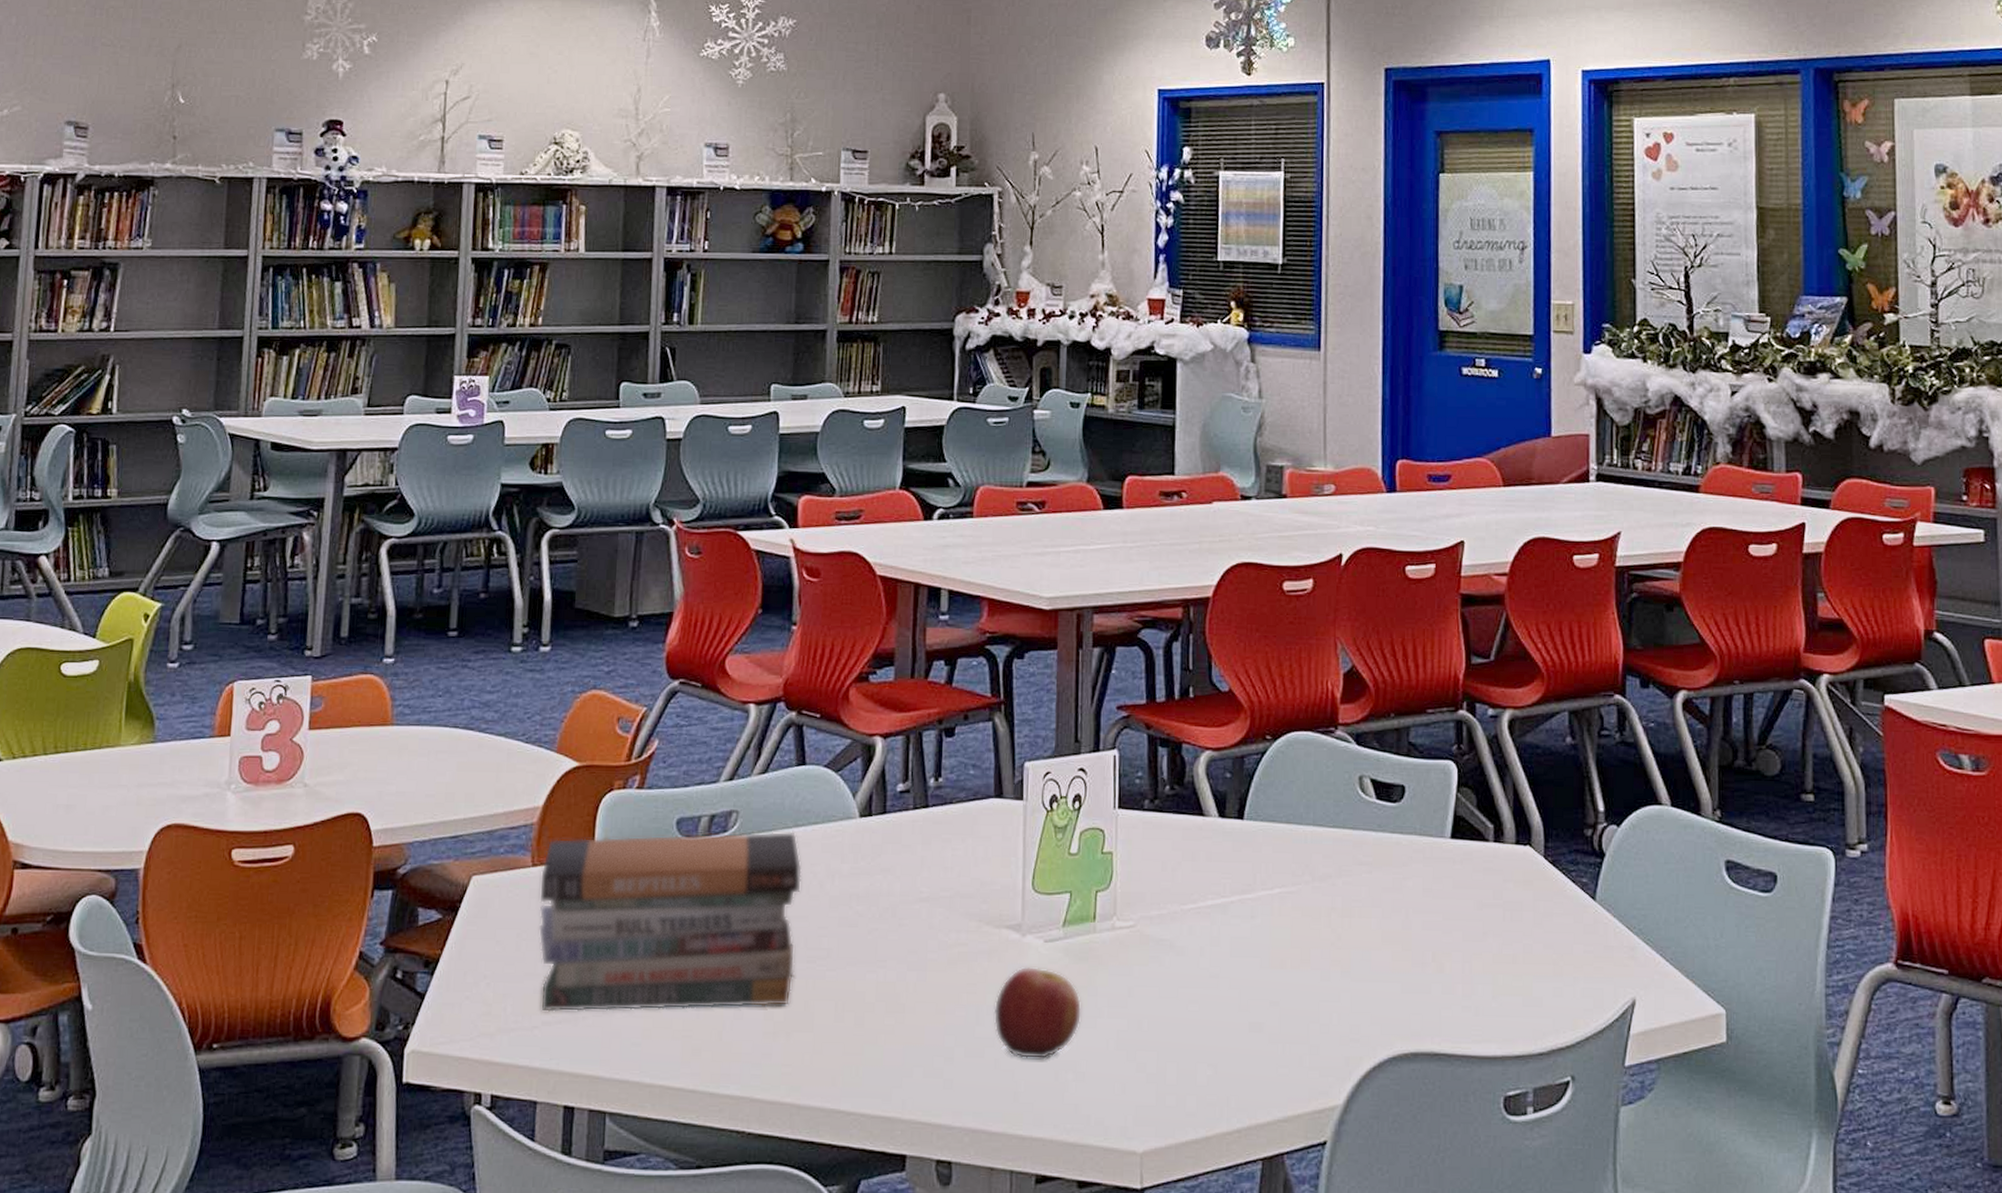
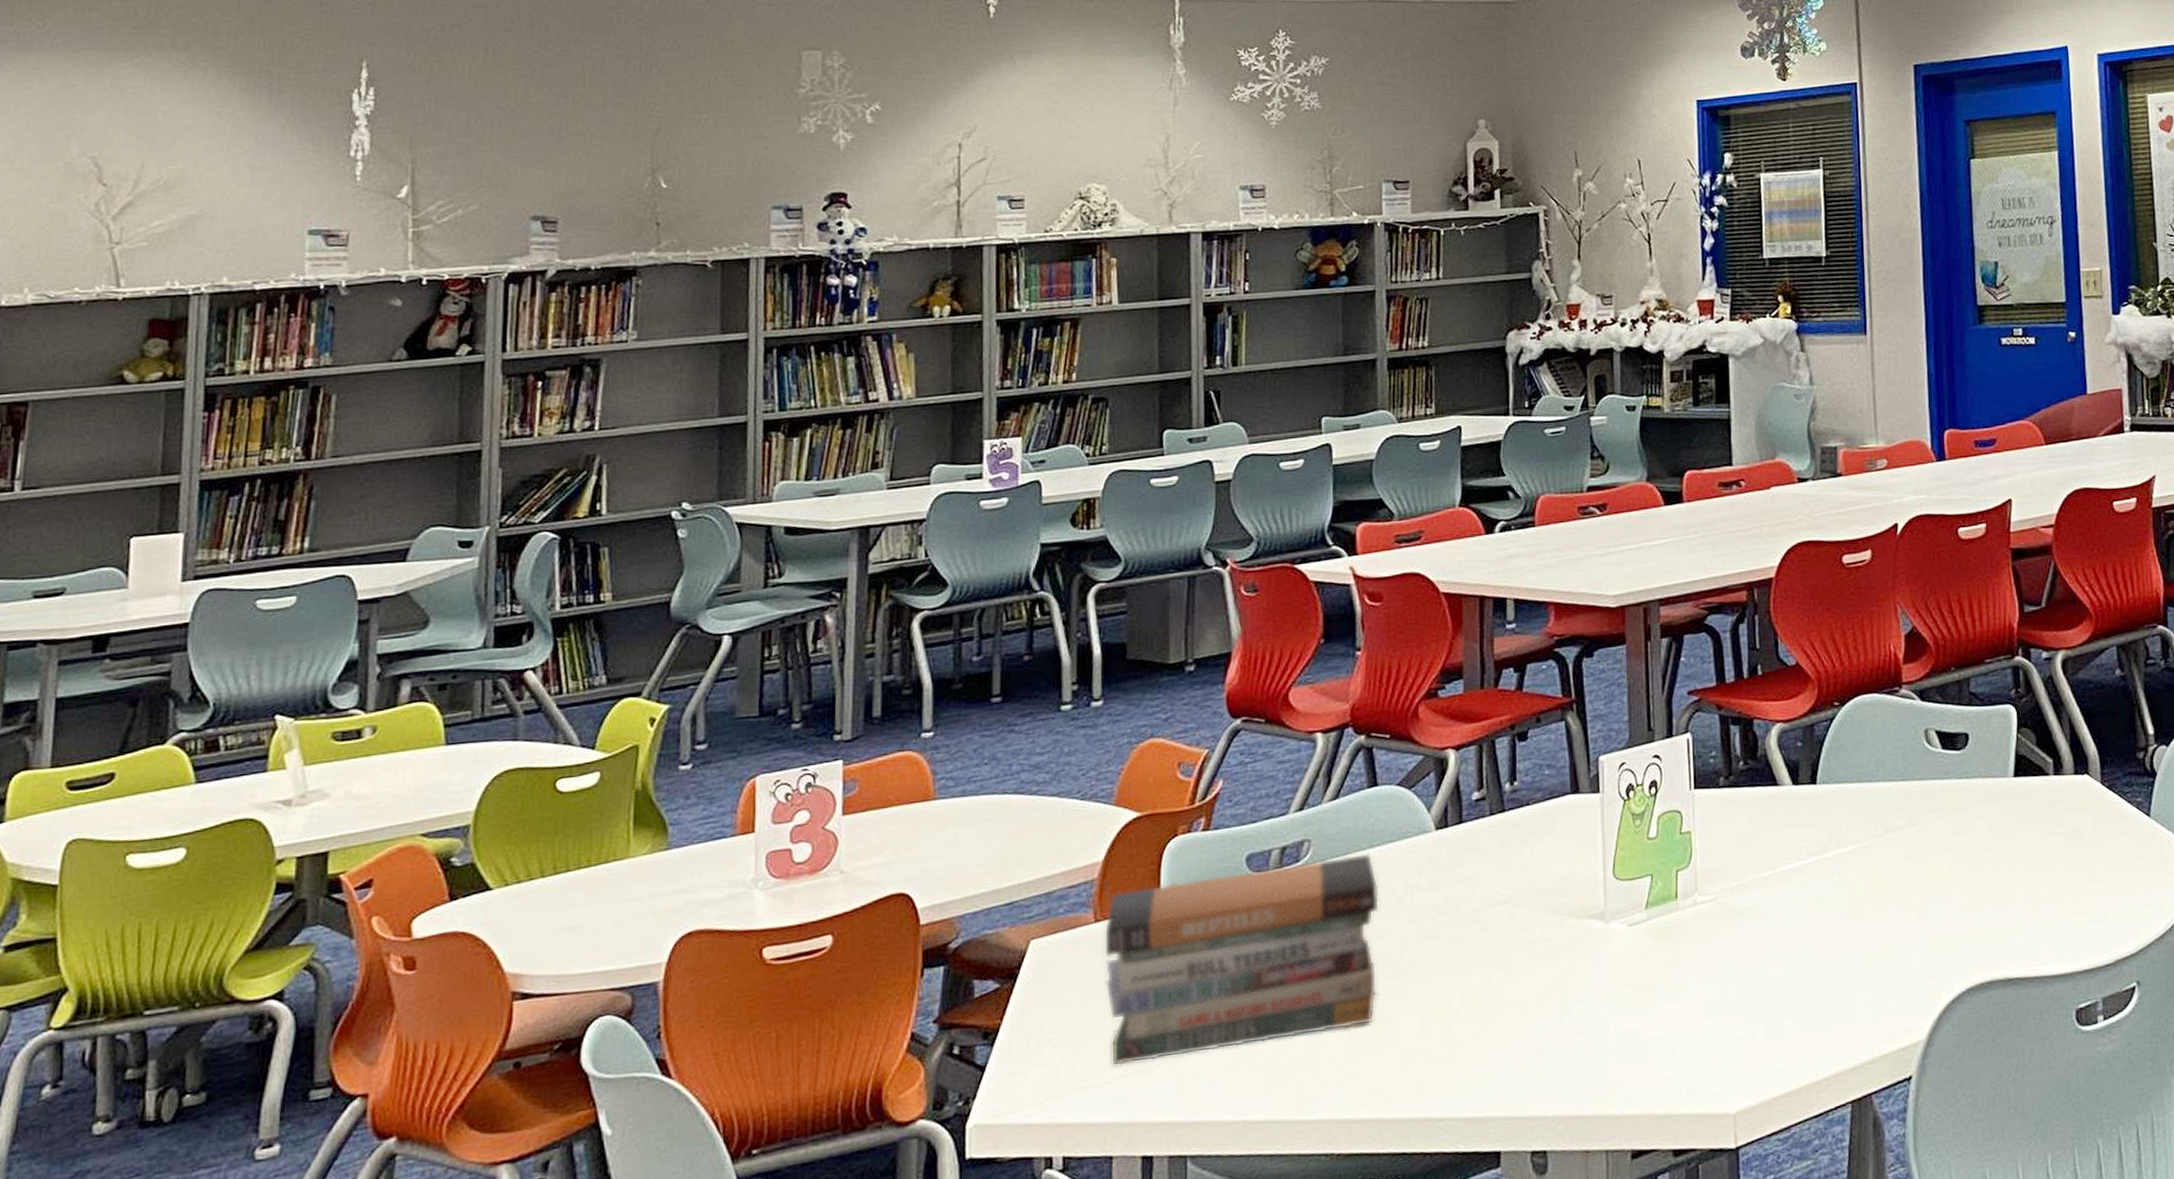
apple: present [993,966,1082,1060] -> none [1581,951,1669,1041]

